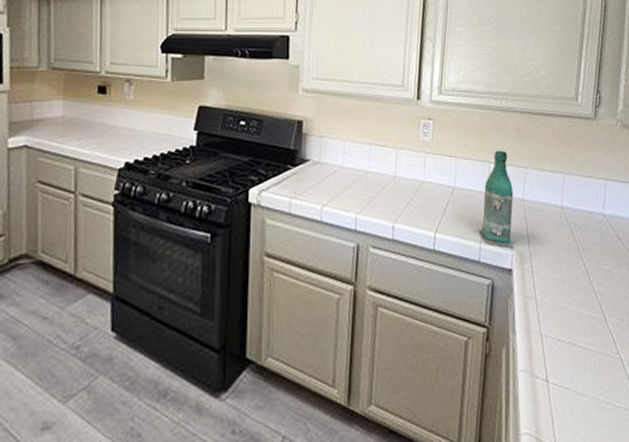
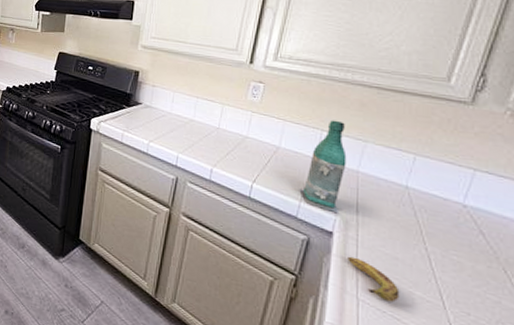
banana: none [527,290,573,329] -> present [348,256,400,302]

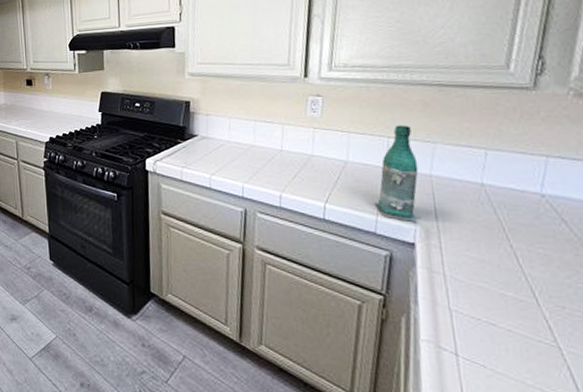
banana: present [348,256,400,302] -> none [434,266,492,308]

